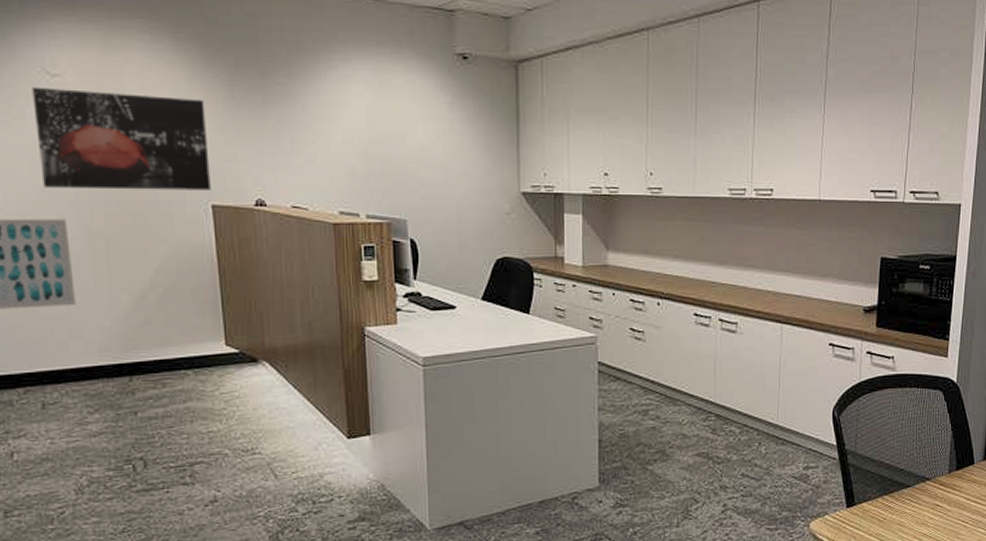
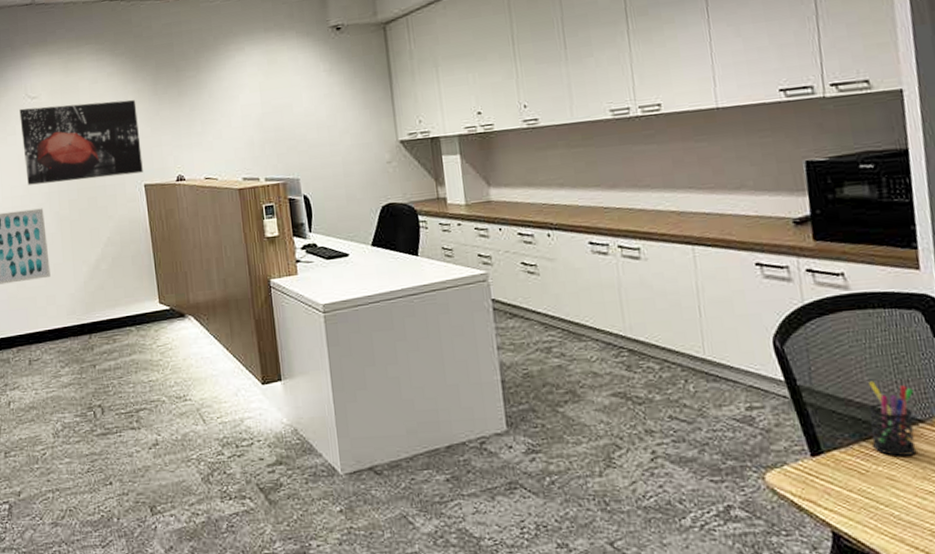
pen holder: none [892,447,927,507] -> present [868,381,917,456]

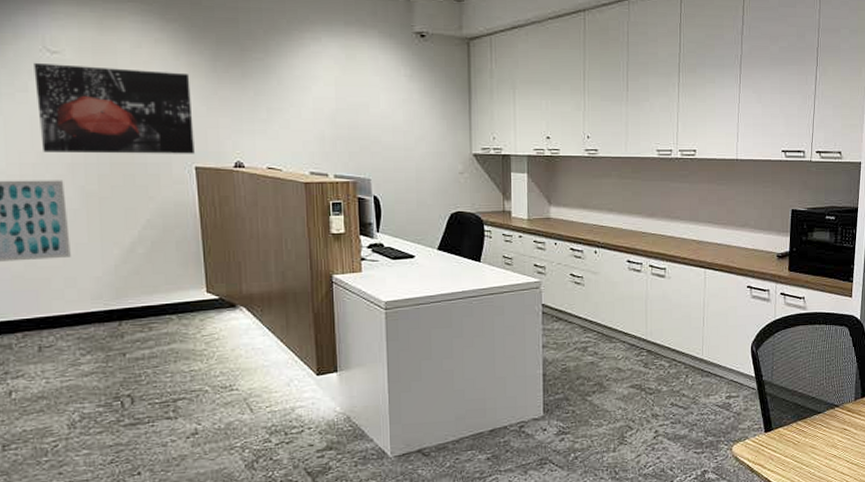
pen holder: present [868,381,917,456] -> none [805,377,835,431]

